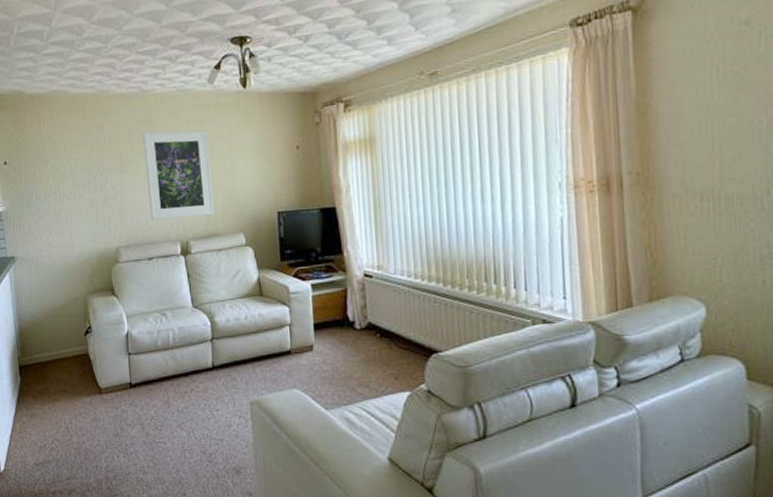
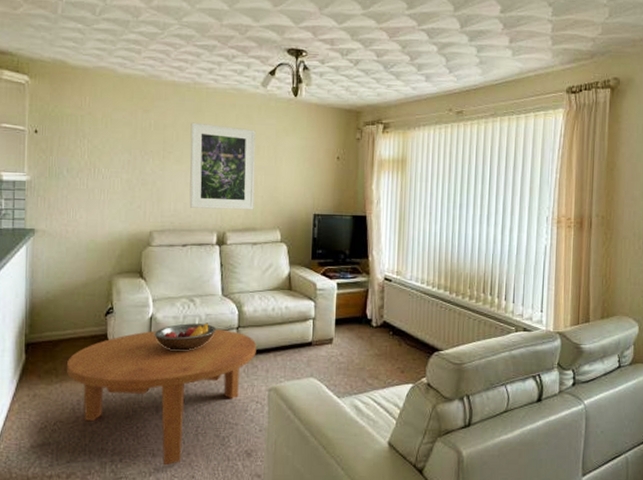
coffee table: none [56,342,234,483] -> present [67,329,257,466]
fruit bowl: none [131,336,191,367] -> present [154,323,217,351]

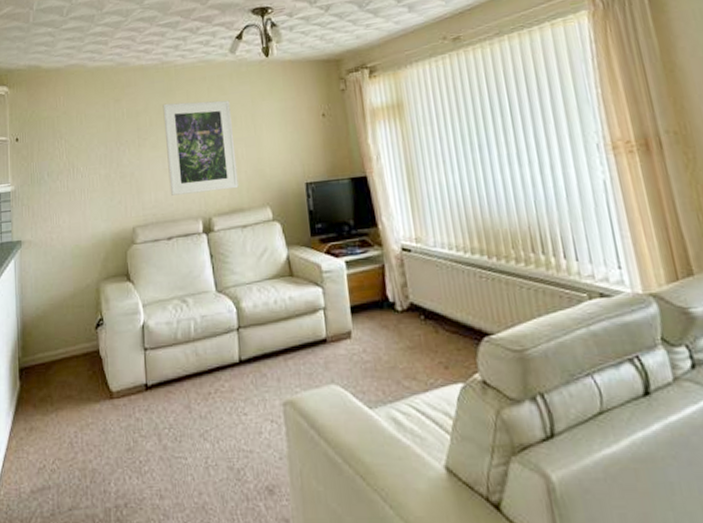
coffee table: present [67,329,257,466] -> none [61,332,263,510]
fruit bowl: present [154,323,217,351] -> none [148,326,215,363]

